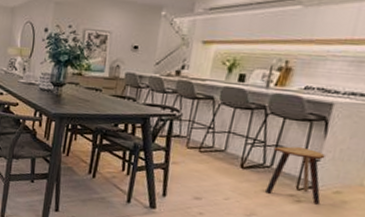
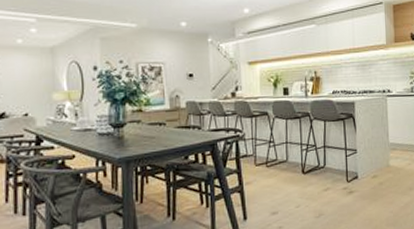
stool: present [265,146,325,205] -> none [323,144,366,192]

